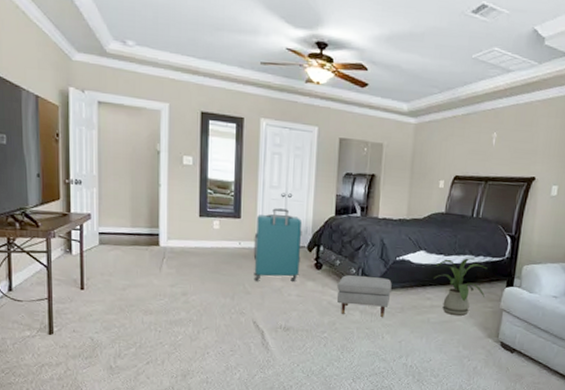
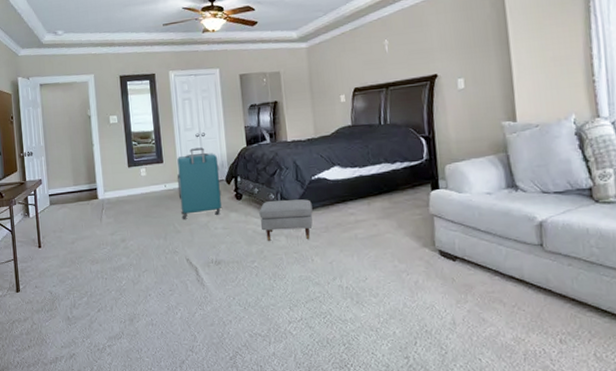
house plant: present [434,257,488,316] -> none [353,165,410,228]

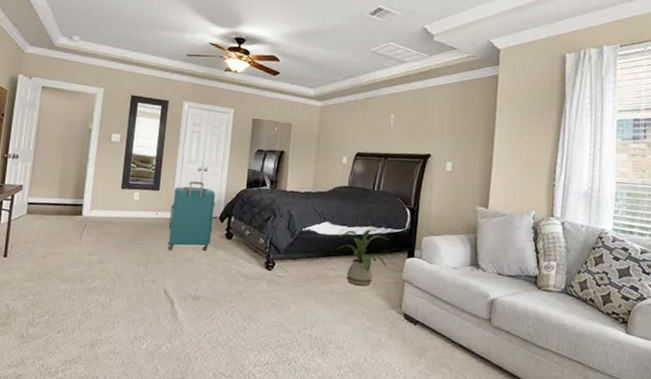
ottoman: present [259,199,313,241] -> none [245,245,298,288]
house plant: none [353,165,410,228] -> present [338,228,389,286]

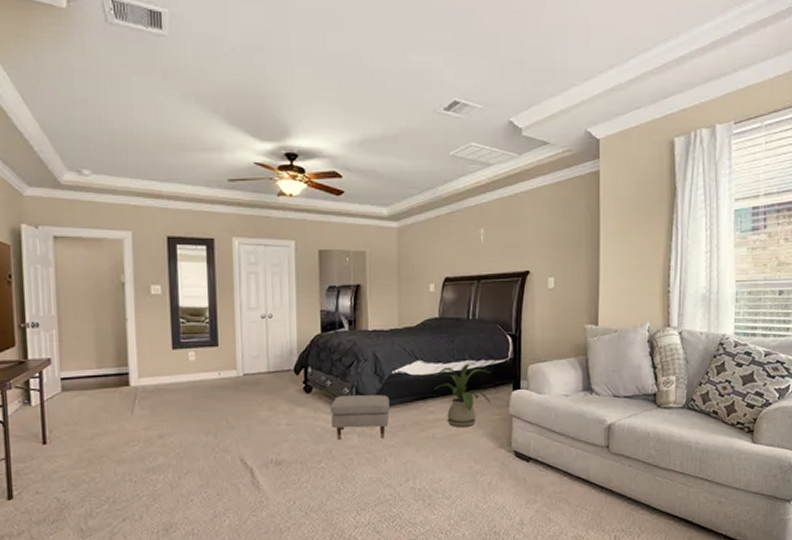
suitcase: present [167,181,216,251] -> none [234,331,288,413]
ottoman: none [245,245,298,288] -> present [330,395,390,439]

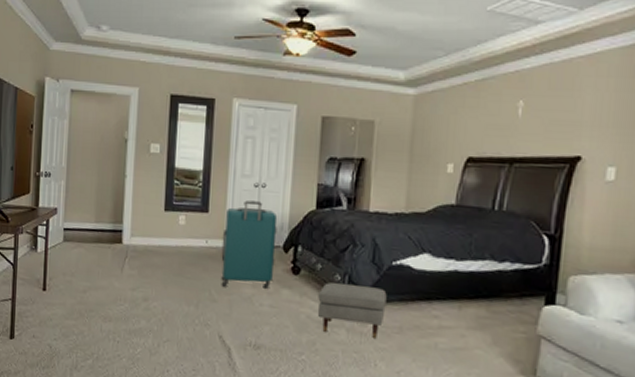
suitcase: none [234,331,288,413] -> present [221,200,278,289]
house plant: present [434,362,491,427] -> none [442,263,517,342]

